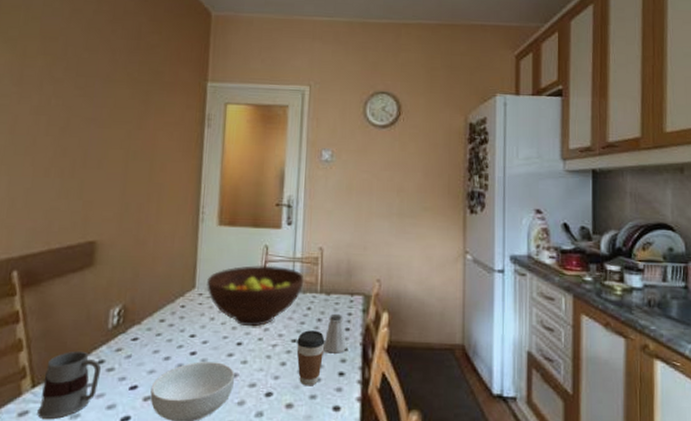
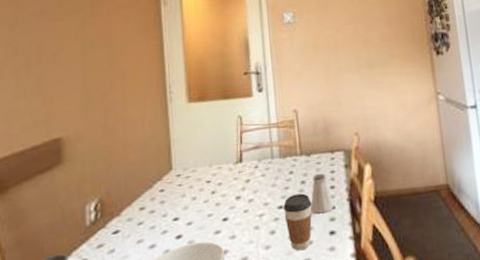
fruit bowl: present [207,265,304,327] -> none [184,135,283,201]

